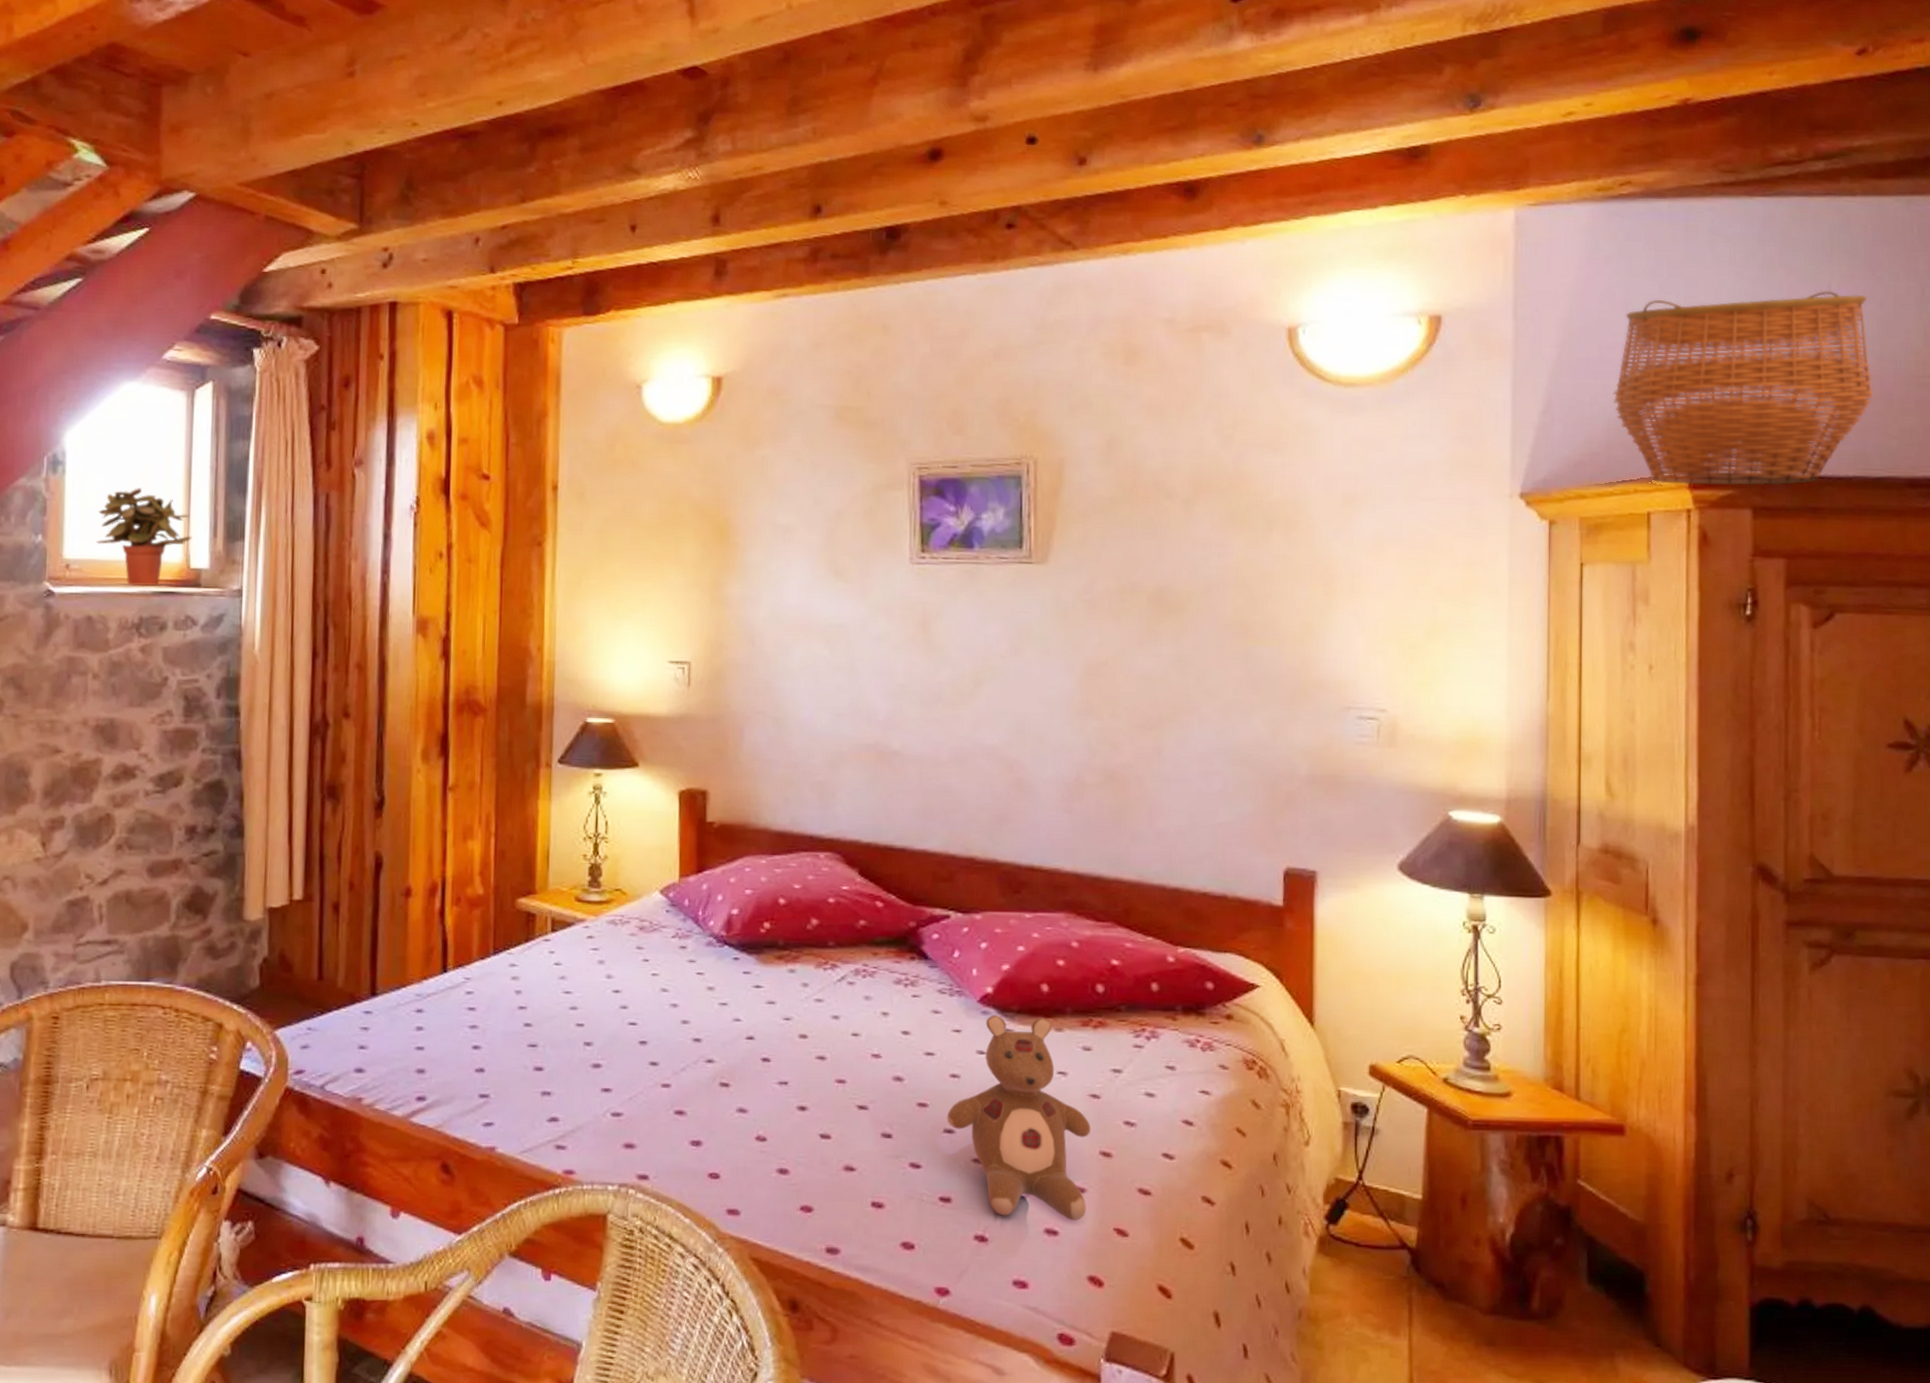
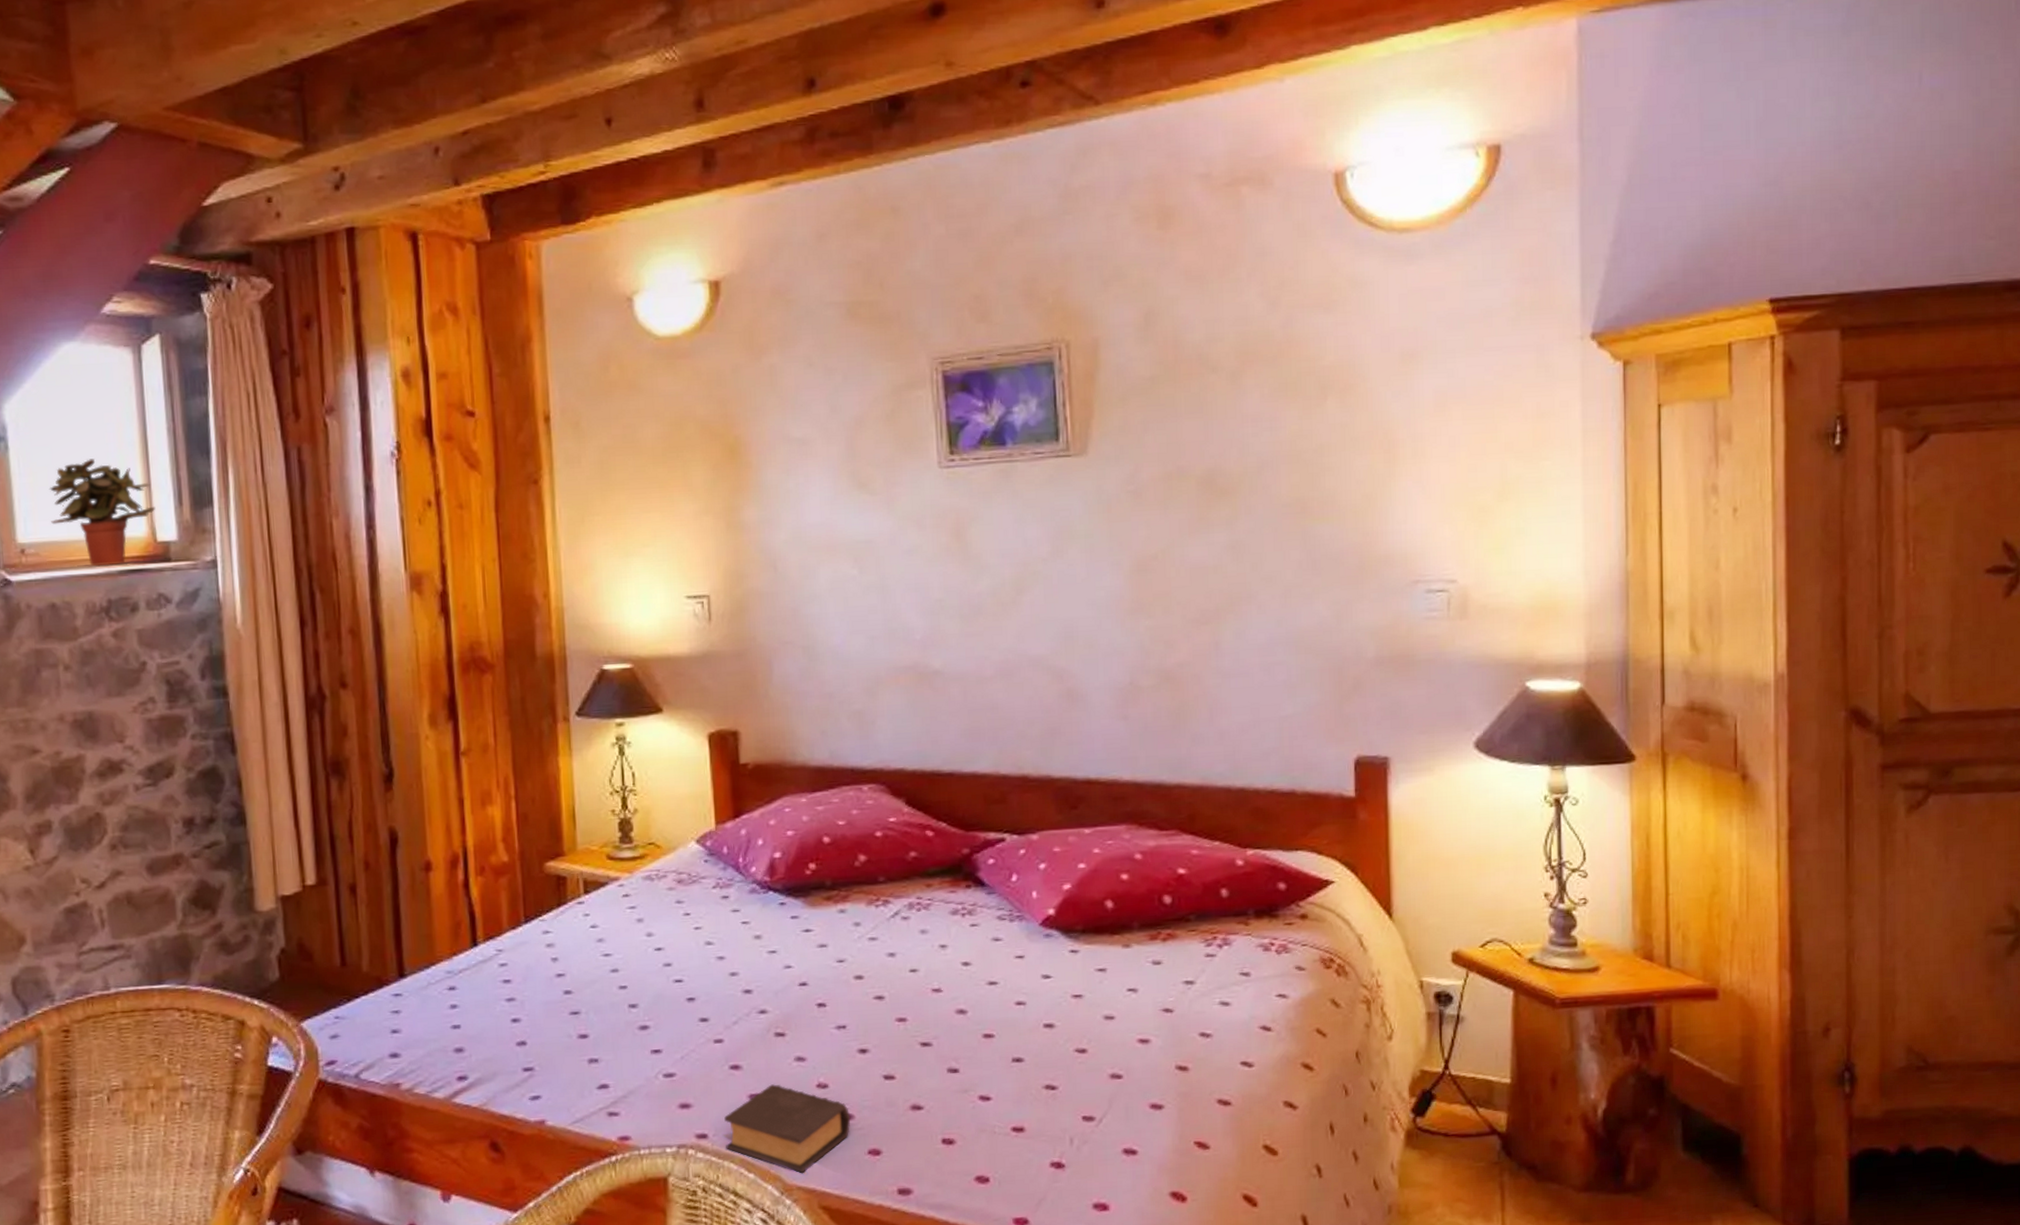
book: none [665,1133,786,1224] -> present [724,1084,851,1174]
stuffed bear: present [947,1015,1091,1221] -> none [1014,935,1166,1140]
basket: present [1613,291,1873,486] -> none [1689,81,1968,310]

